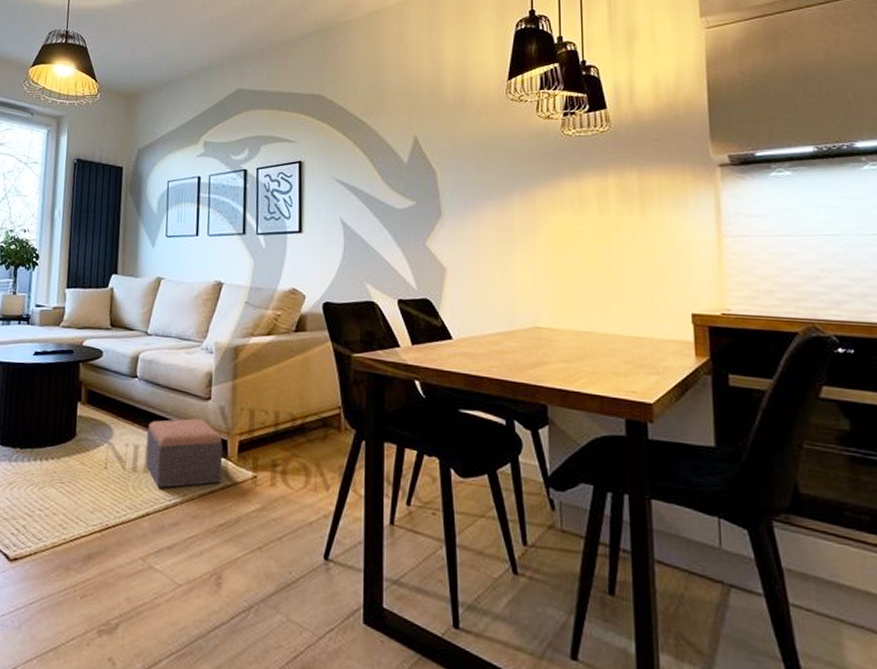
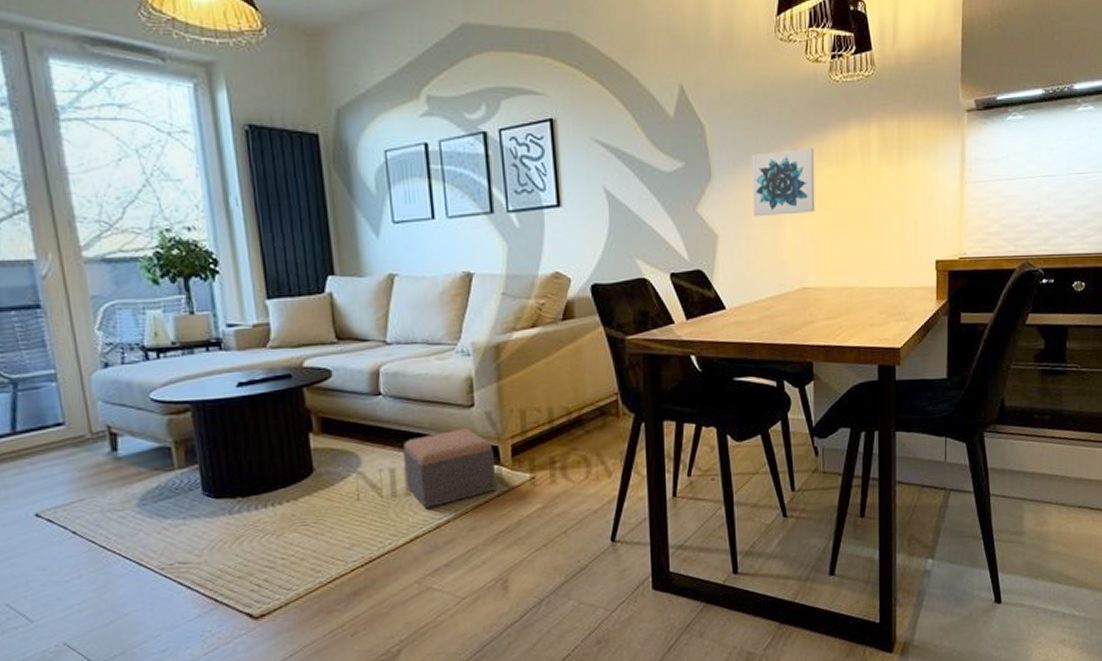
wall art: none [482,194,548,255] -> present [752,148,815,217]

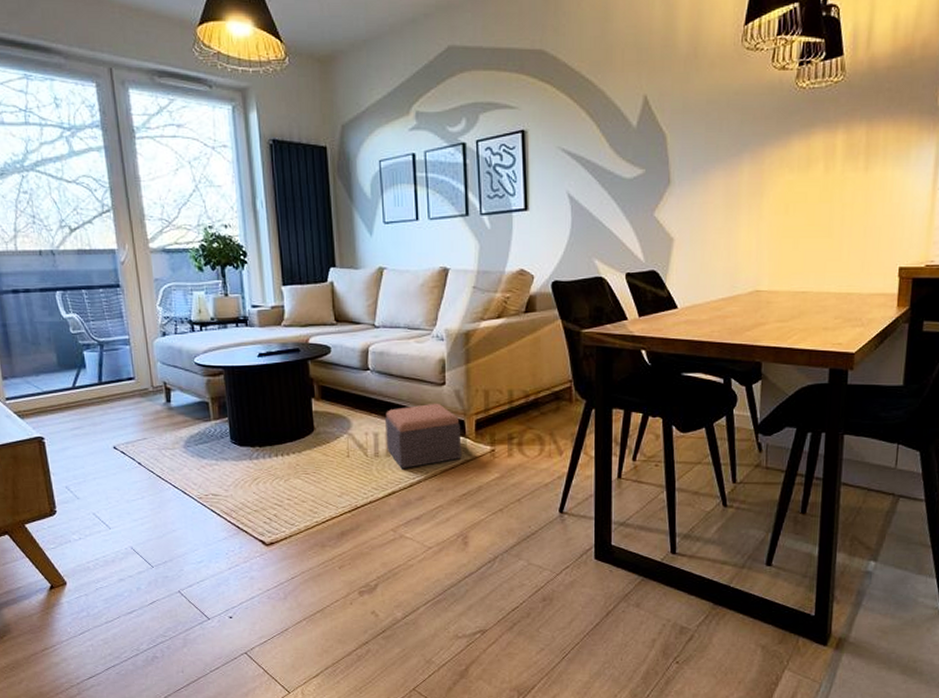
wall art: present [752,148,815,217] -> none [709,154,776,222]

